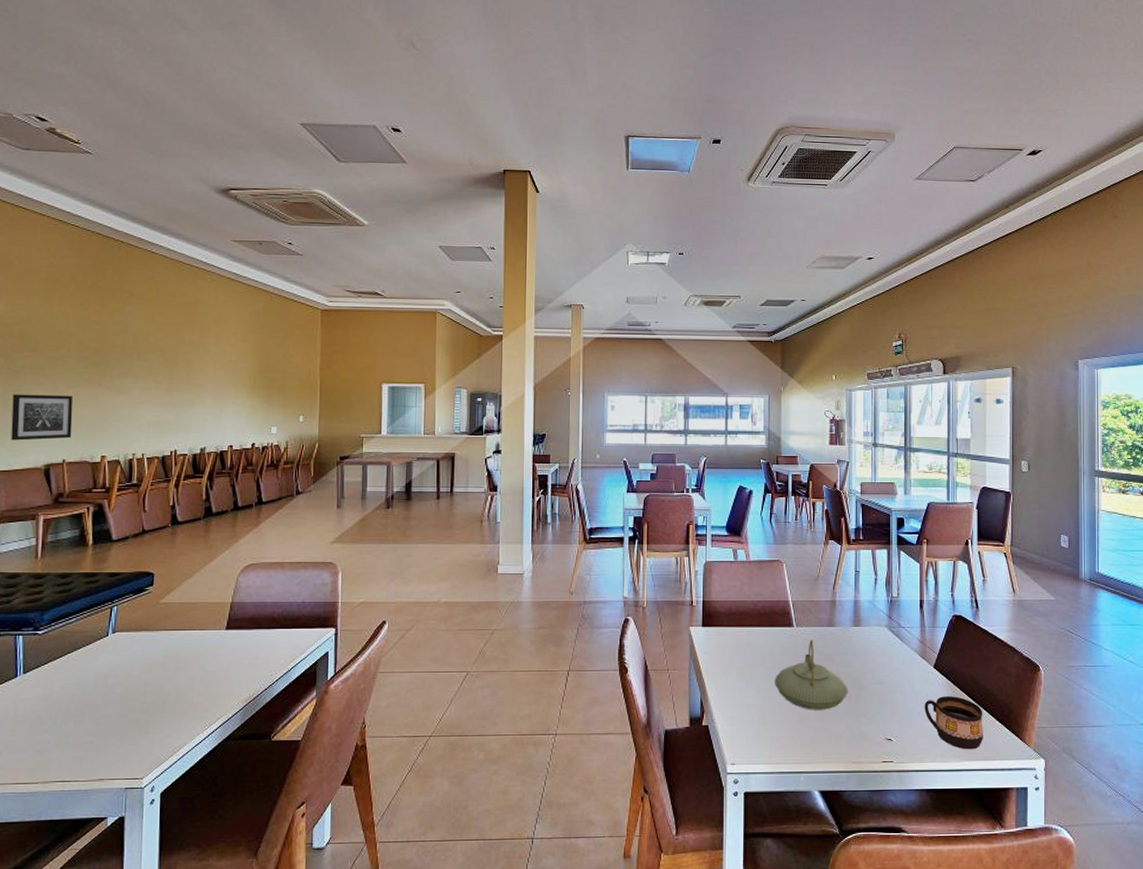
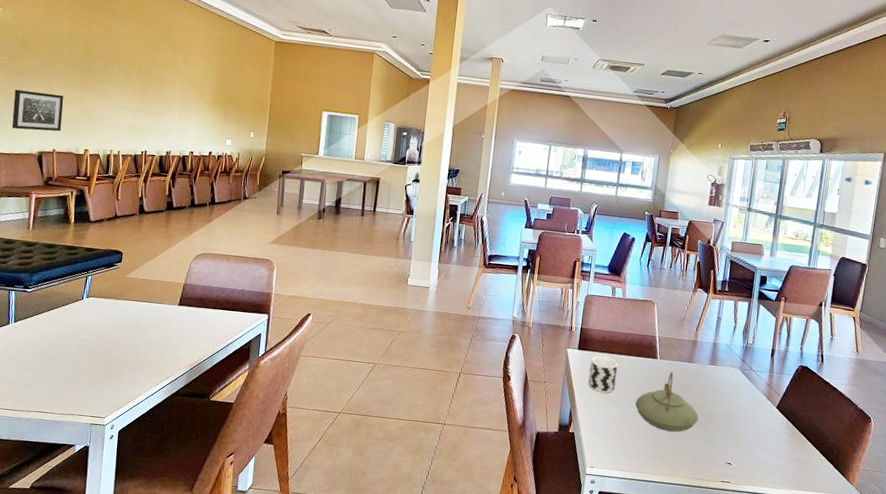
cup: none [718,630,750,674] -> present [588,355,618,393]
cup: present [924,696,983,750] -> none [763,433,815,481]

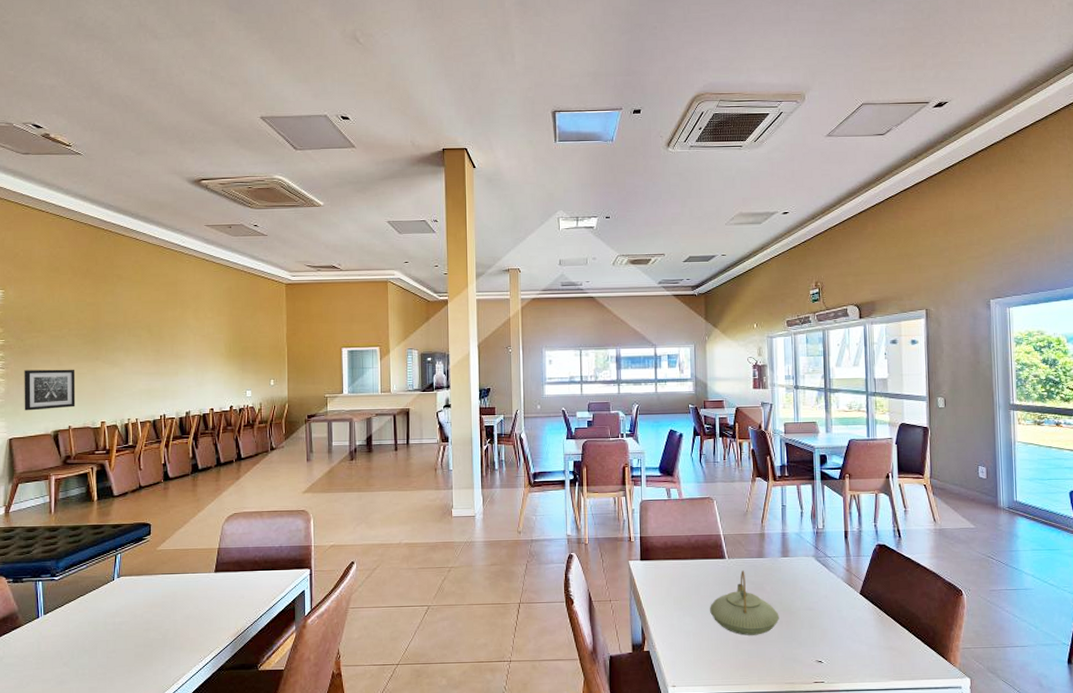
cup: present [588,355,618,393] -> none [655,563,686,603]

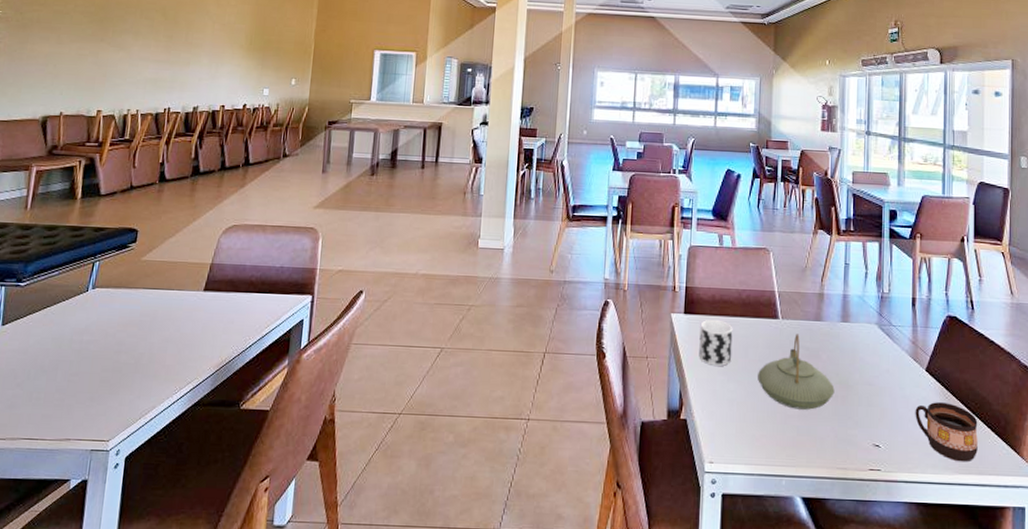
wall art: present [24,369,76,411] -> none [12,46,76,92]
cup: none [655,563,686,603] -> present [699,319,733,366]
cup: none [852,620,910,670] -> present [915,402,978,462]

